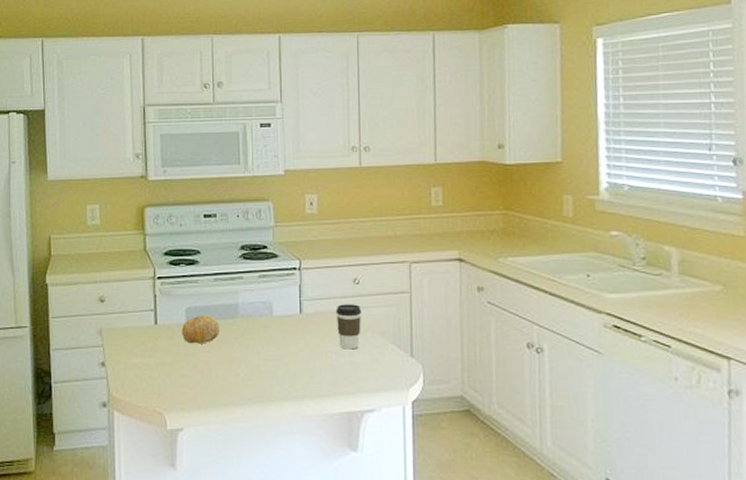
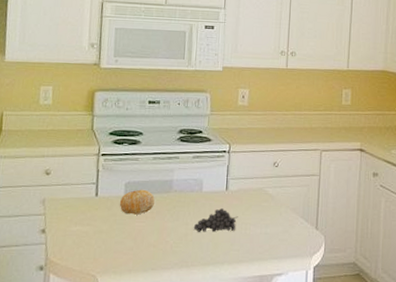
fruit: none [266,334,317,362] -> present [193,208,238,232]
coffee cup: present [336,304,362,350] -> none [256,183,279,222]

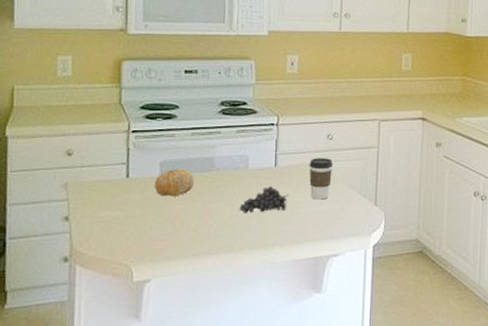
coffee cup: none [256,183,279,222] -> present [309,158,334,200]

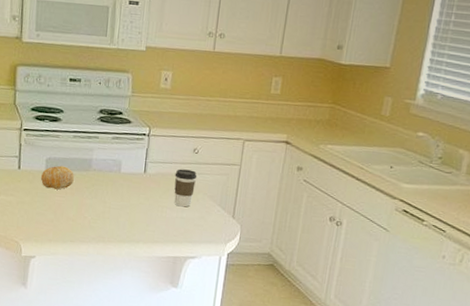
fruit: present [239,186,289,213] -> none [111,190,155,213]

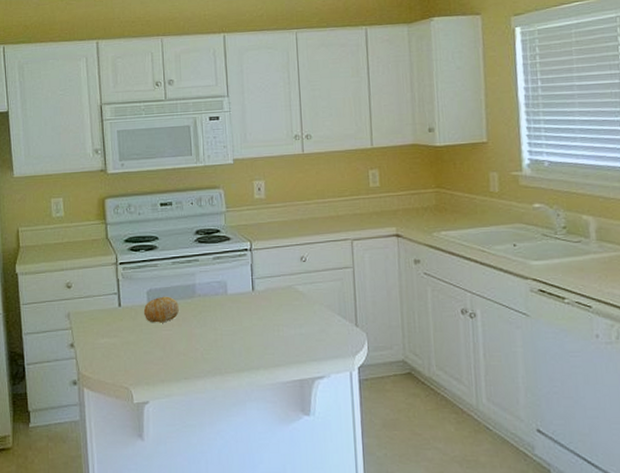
coffee cup: present [174,169,198,207] -> none [285,280,310,322]

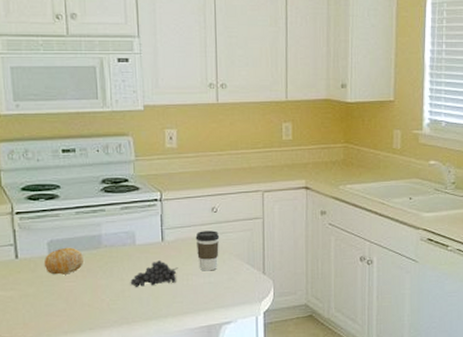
fruit: none [222,310,269,337] -> present [130,260,178,287]
coffee cup: none [285,280,310,322] -> present [195,230,220,271]

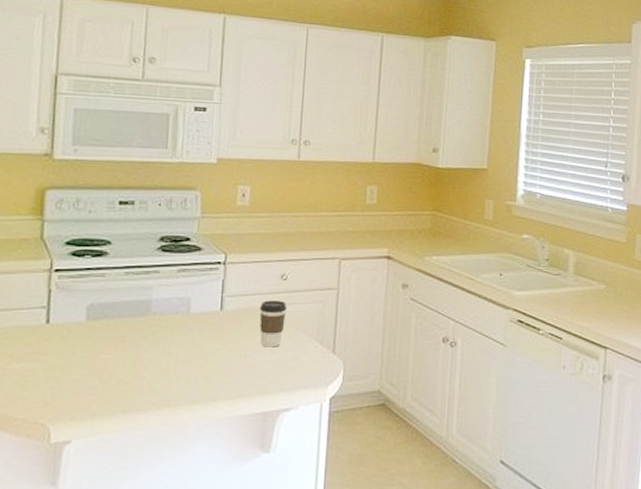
fruit: present [44,247,83,275] -> none [78,312,127,345]
fruit: present [130,260,178,287] -> none [178,333,236,363]

